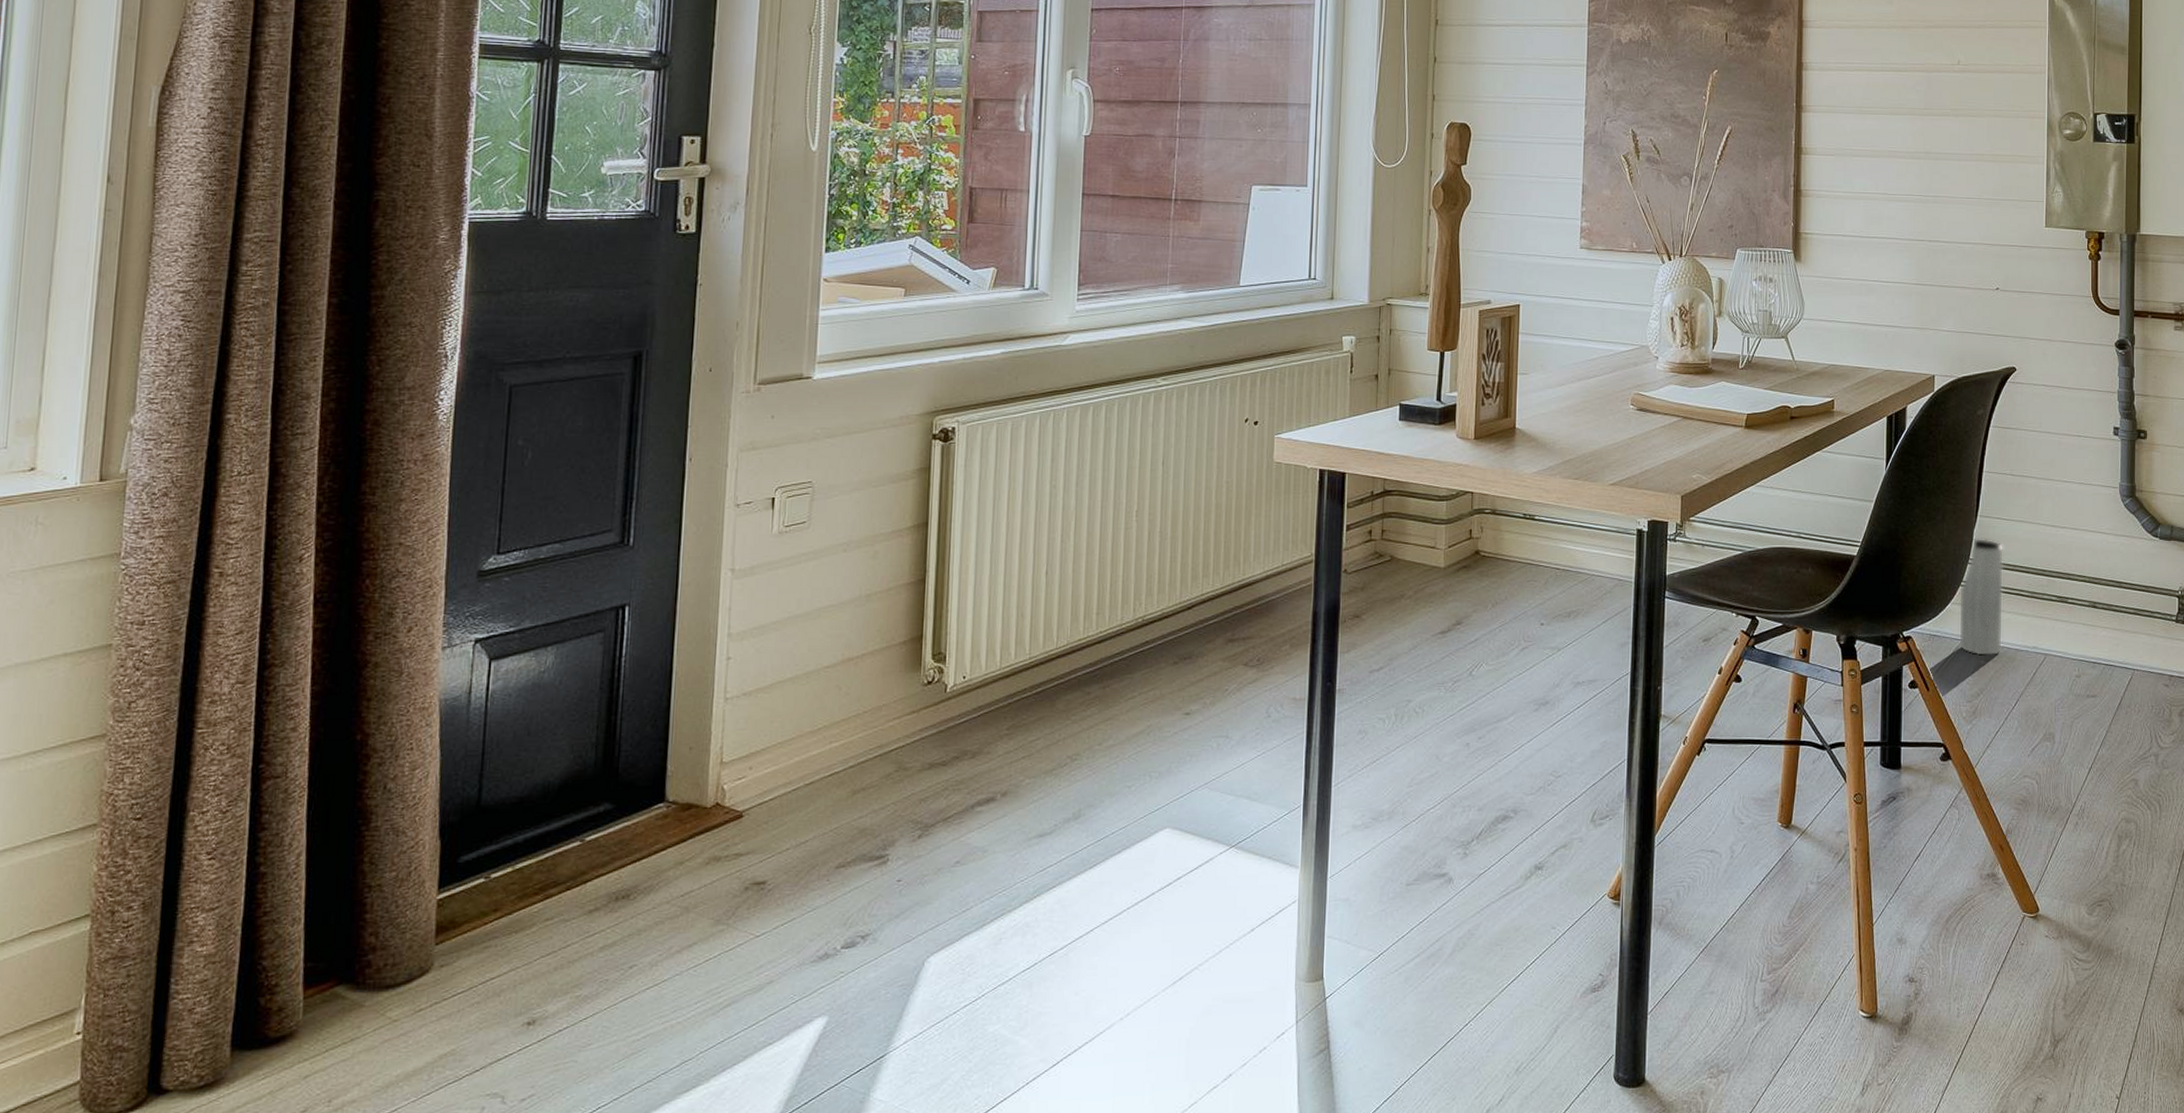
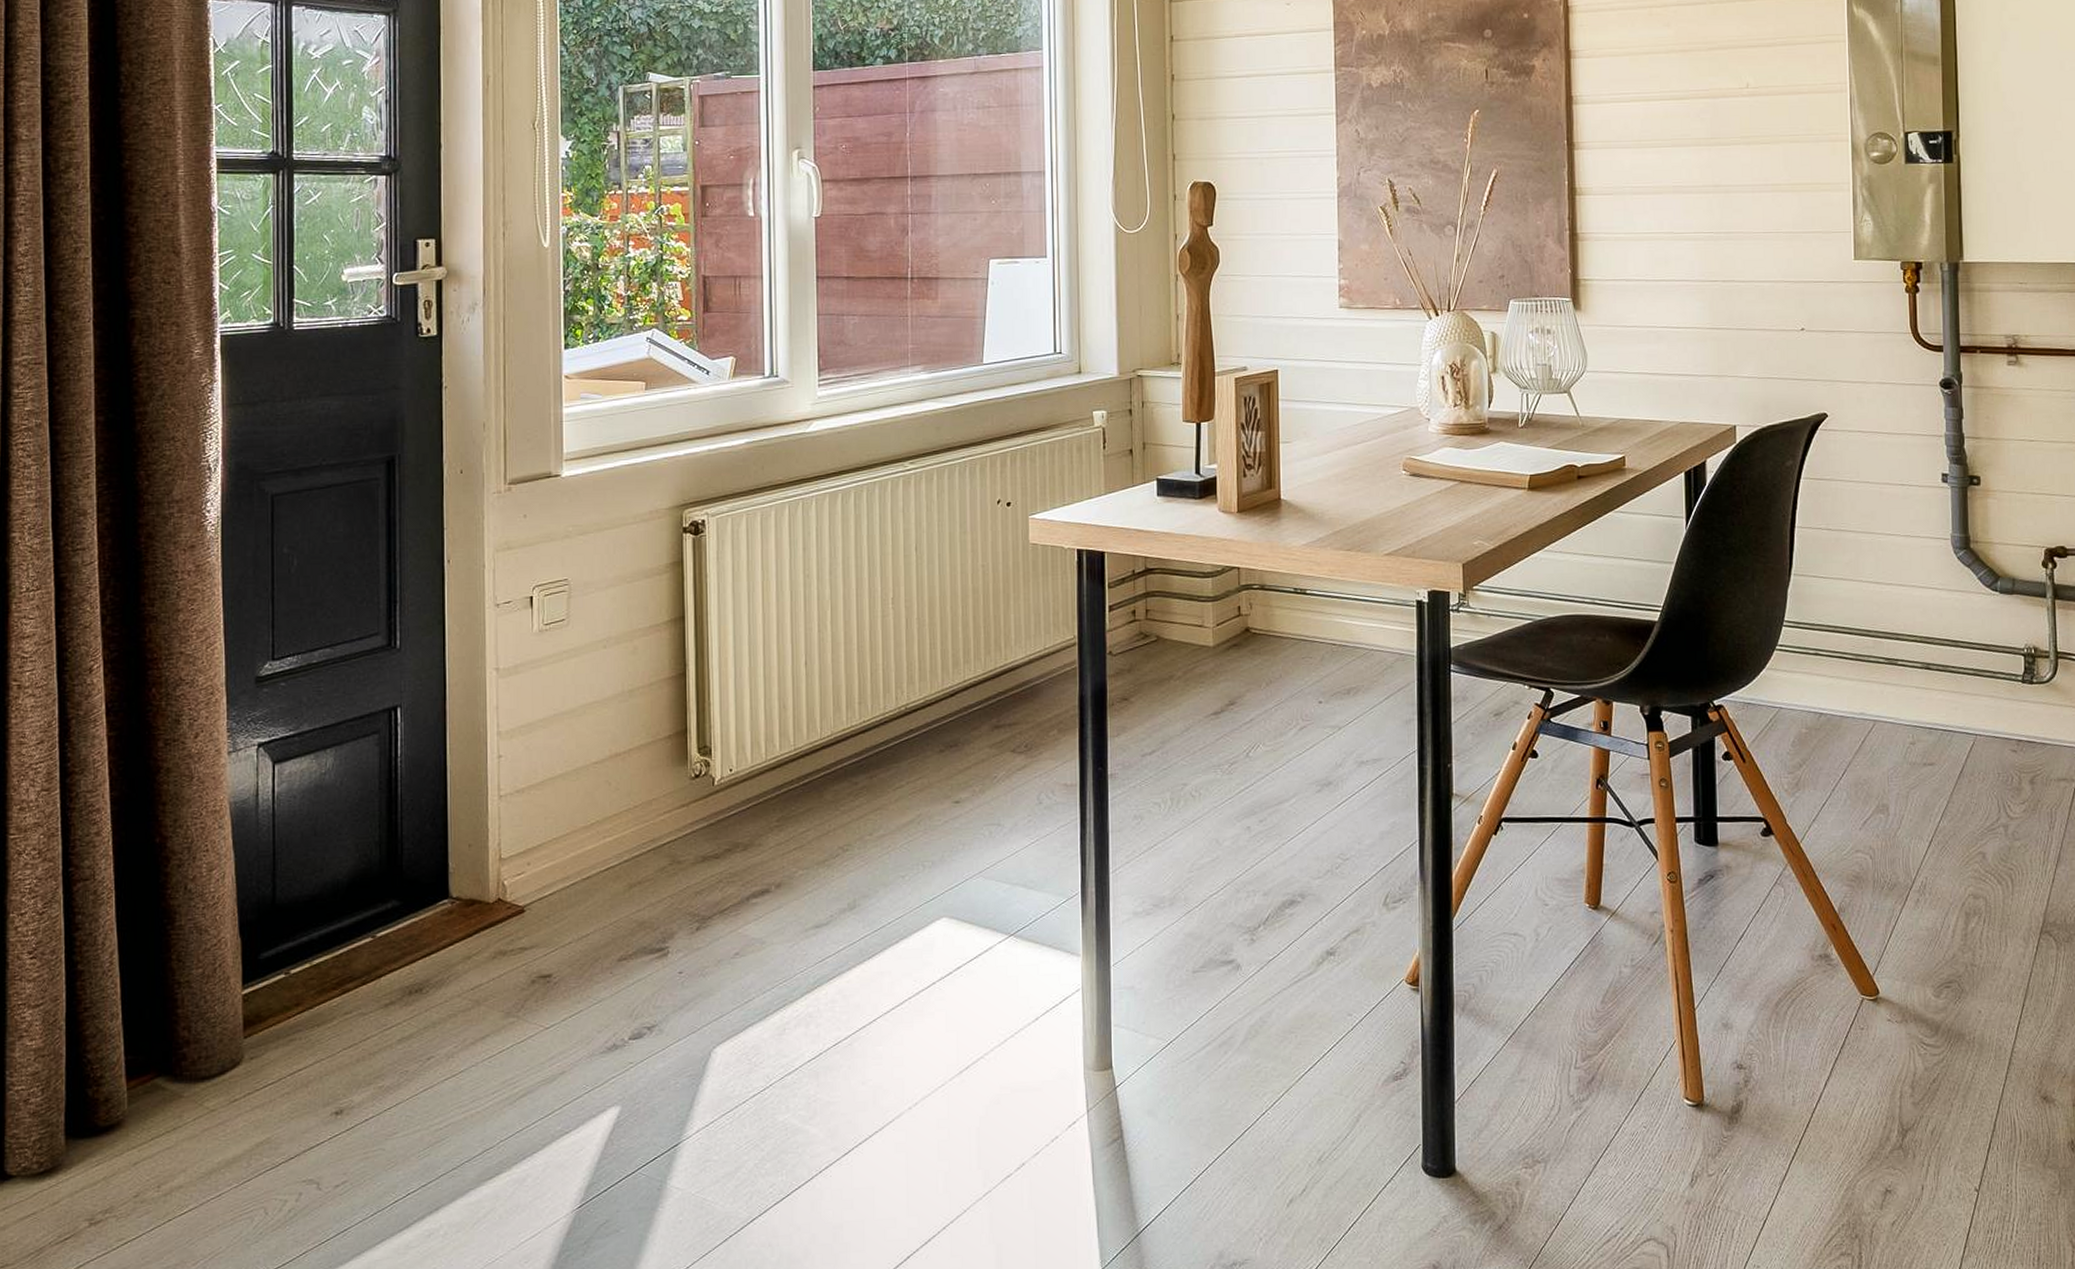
vase: present [1959,538,2004,657] -> none [1775,598,1826,725]

